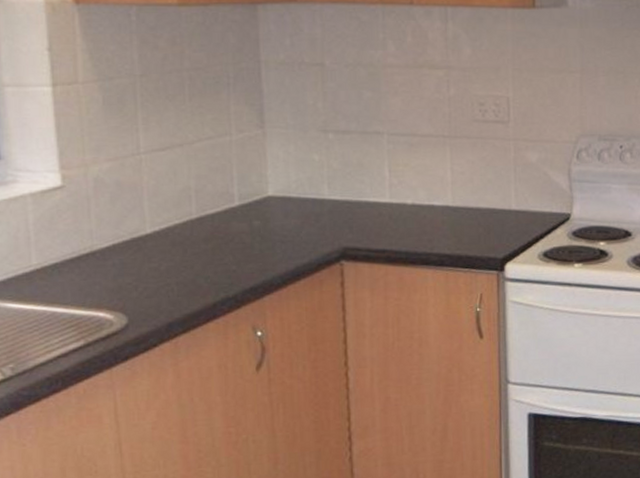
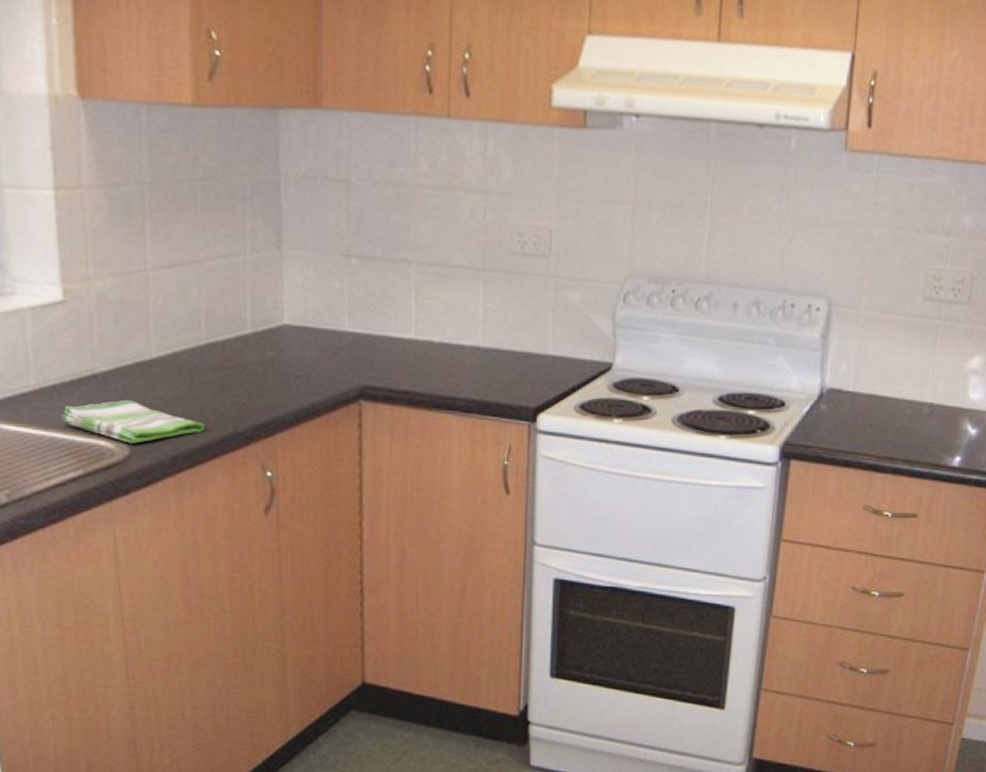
dish towel: none [62,272,199,313] -> present [61,399,206,444]

